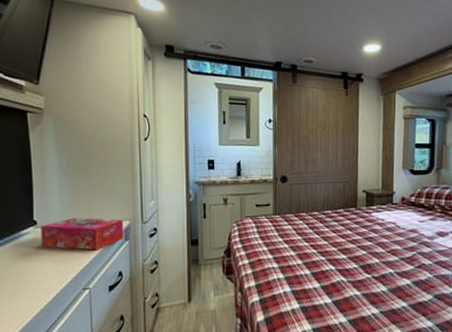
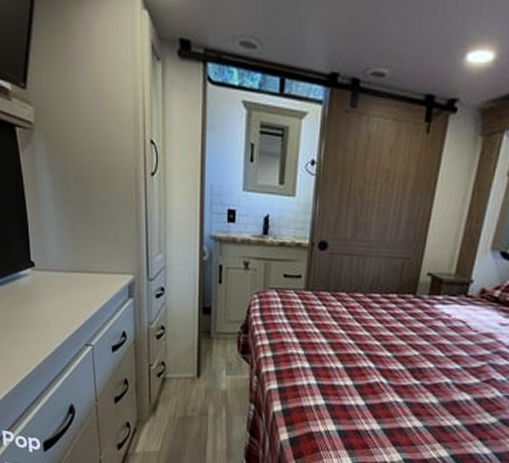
tissue box: present [41,217,124,250] -> none [39,263,128,304]

